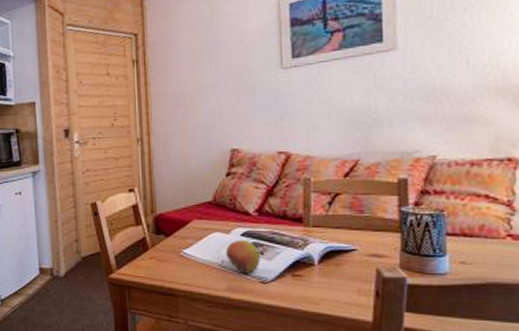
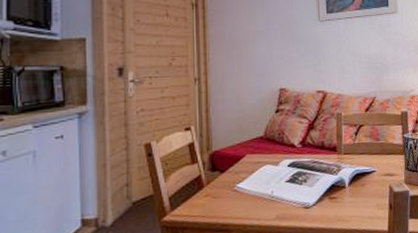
apple: present [225,239,261,274] -> none [274,169,304,202]

